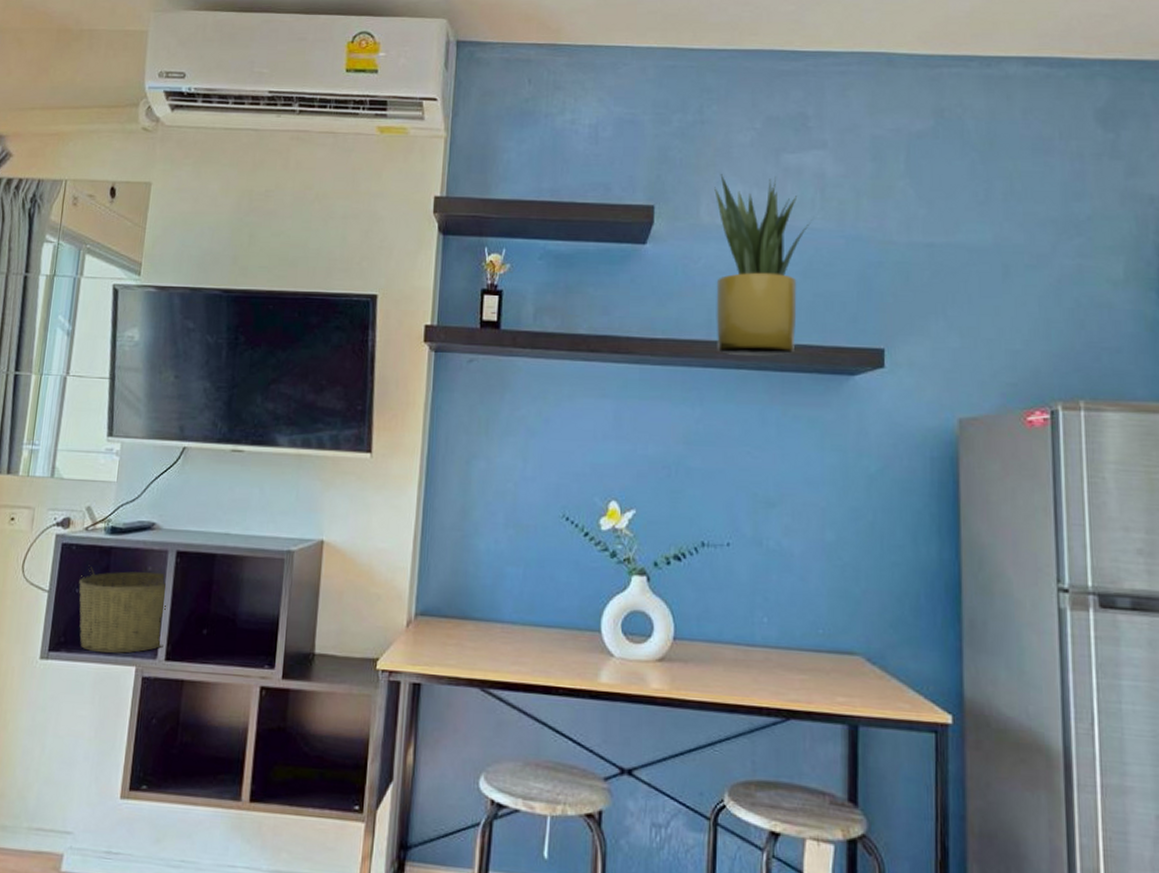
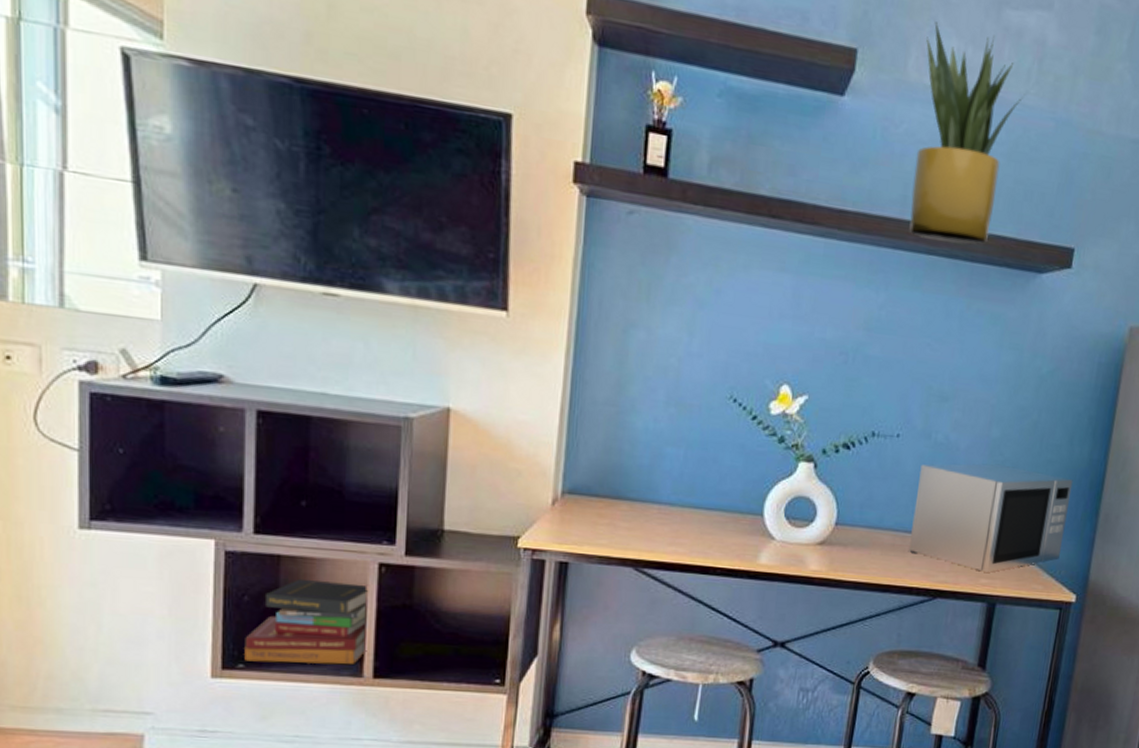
basket: present [79,565,167,654] -> none [122,421,250,525]
books: none [147,703,250,788] -> present [244,579,368,665]
microwave: none [752,569,925,689] -> present [908,463,1073,573]

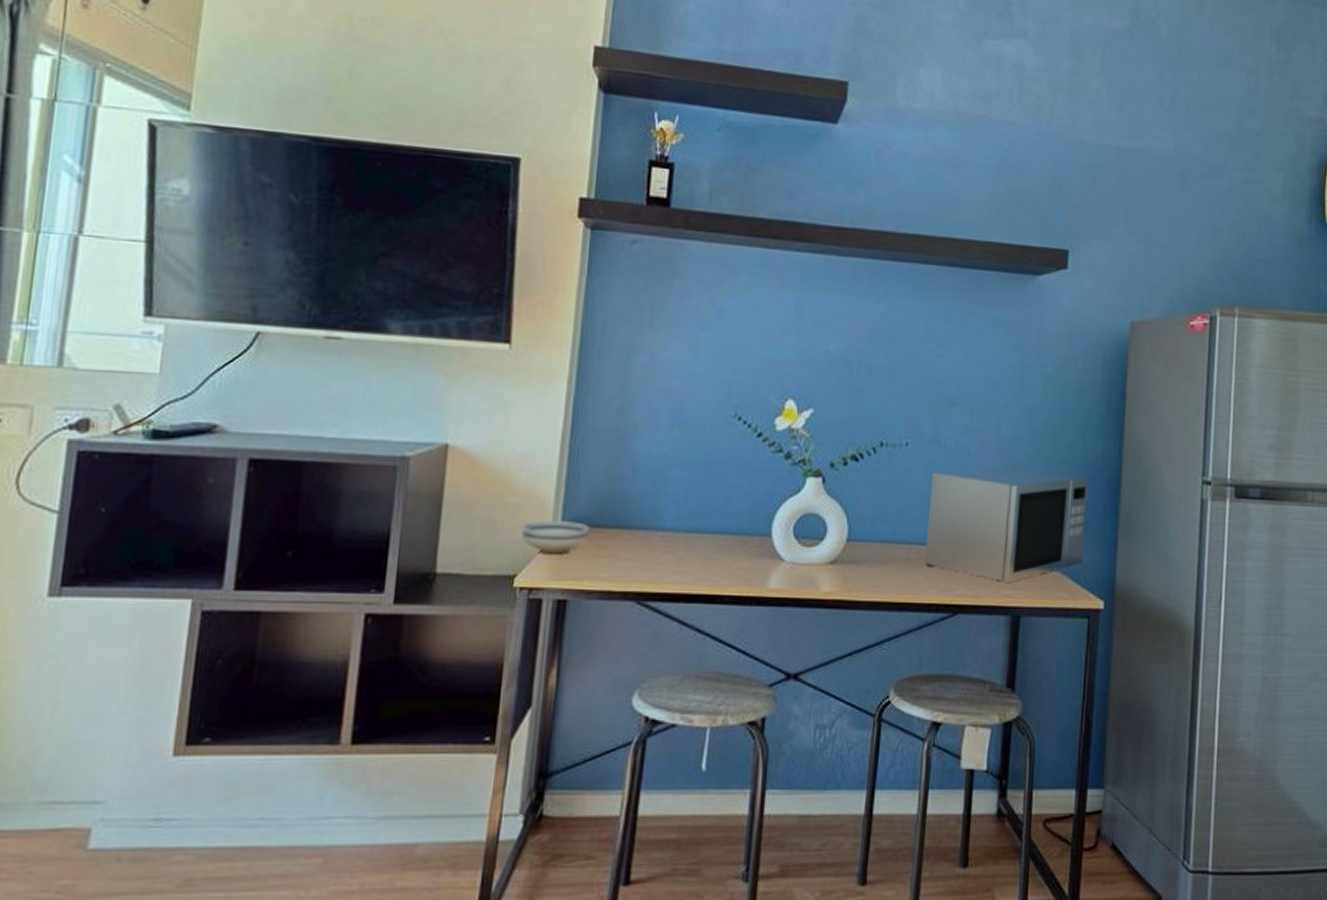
books: present [244,579,368,665] -> none [211,638,351,734]
bowl: none [522,487,590,519] -> present [520,520,591,554]
planter: present [909,22,1025,245] -> none [906,54,1009,253]

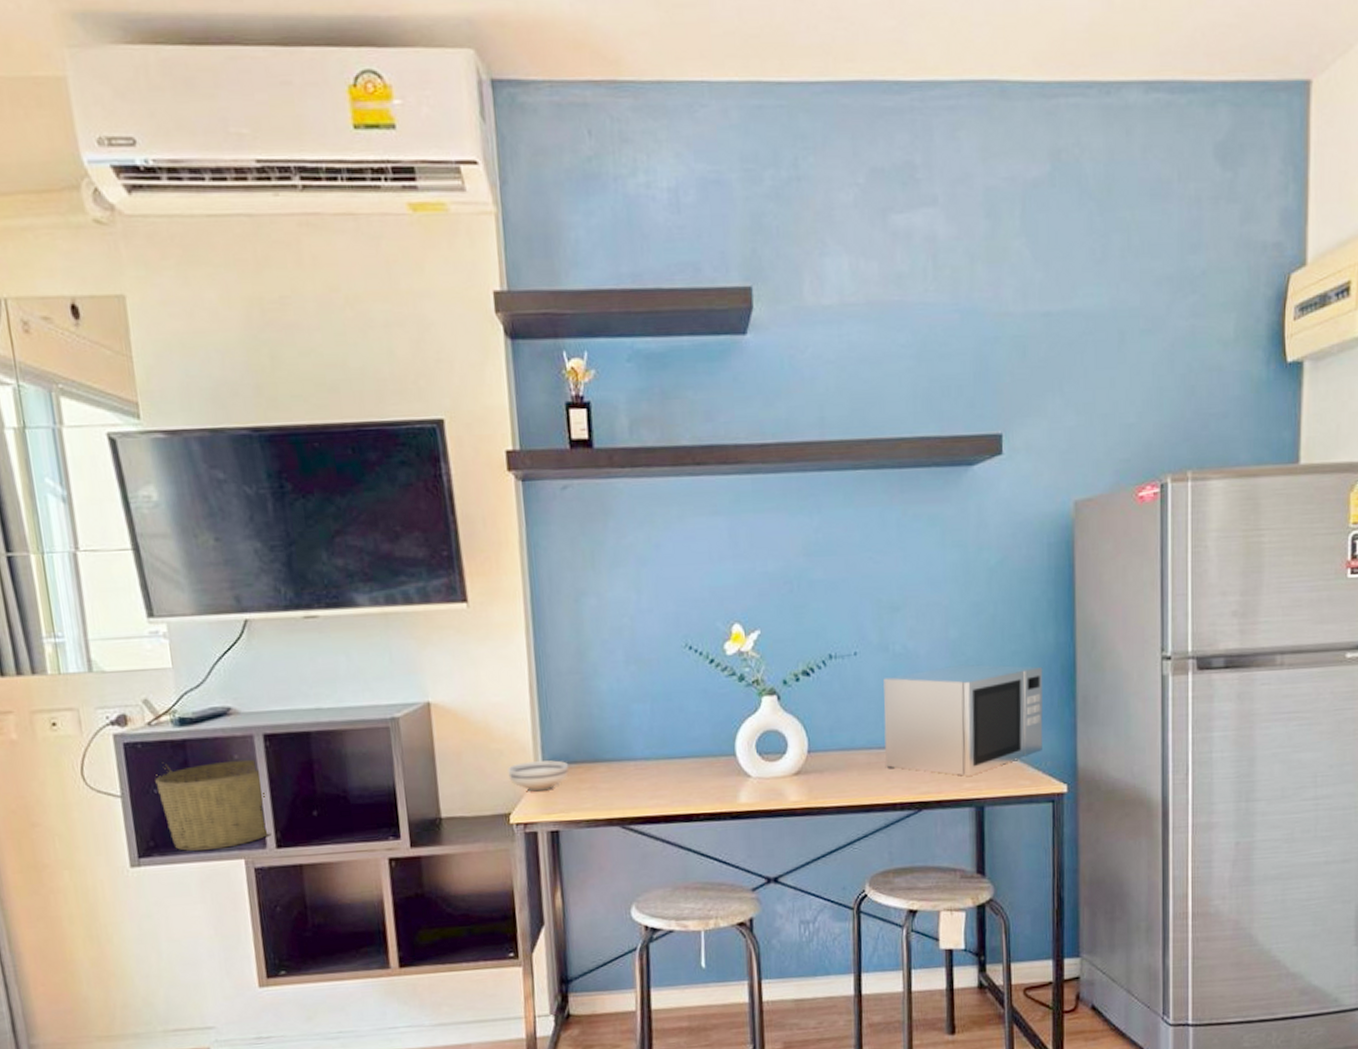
basket: none [105,478,235,585] -> present [155,760,271,851]

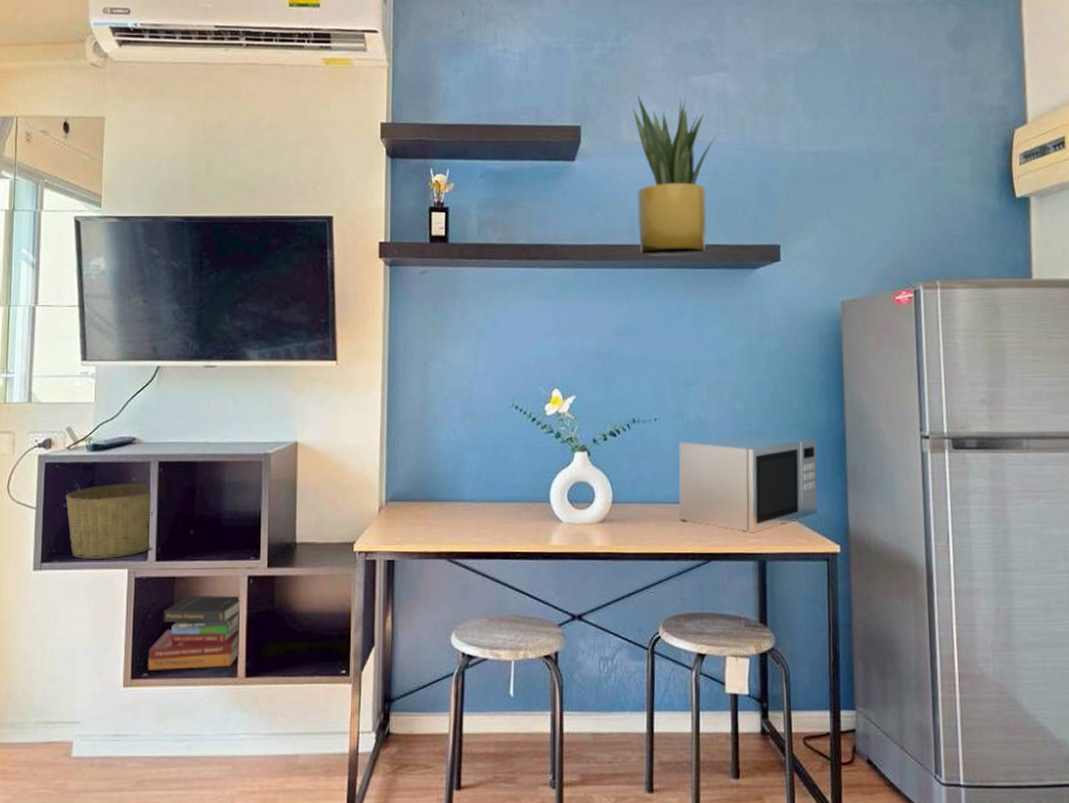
books: none [282,881,390,968] -> present [148,595,240,670]
bowl: present [506,760,569,791] -> none [355,498,408,524]
planter: none [817,242,924,455] -> present [633,96,717,257]

